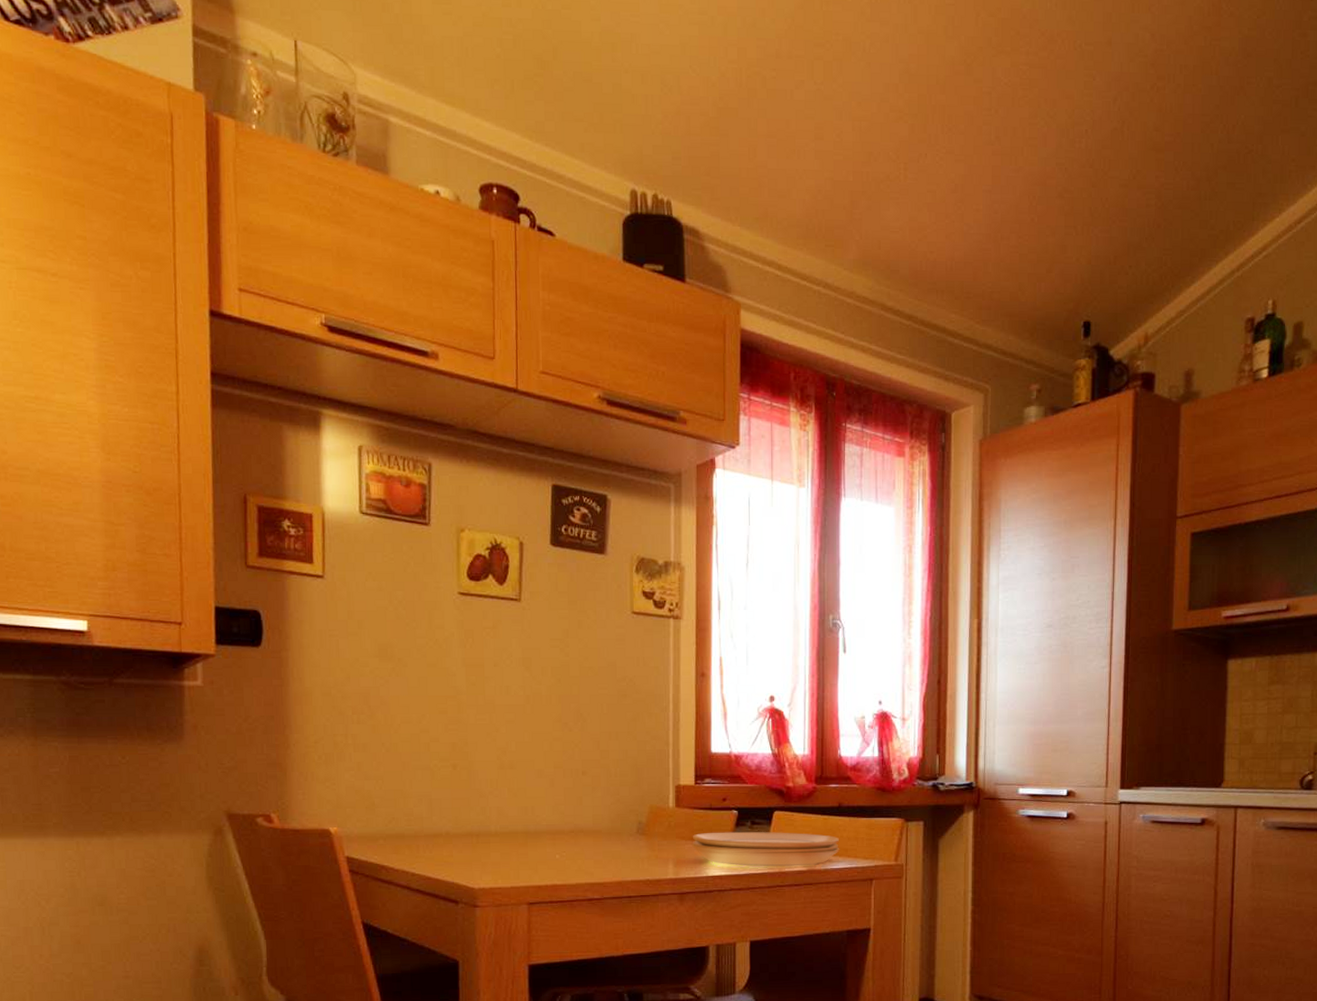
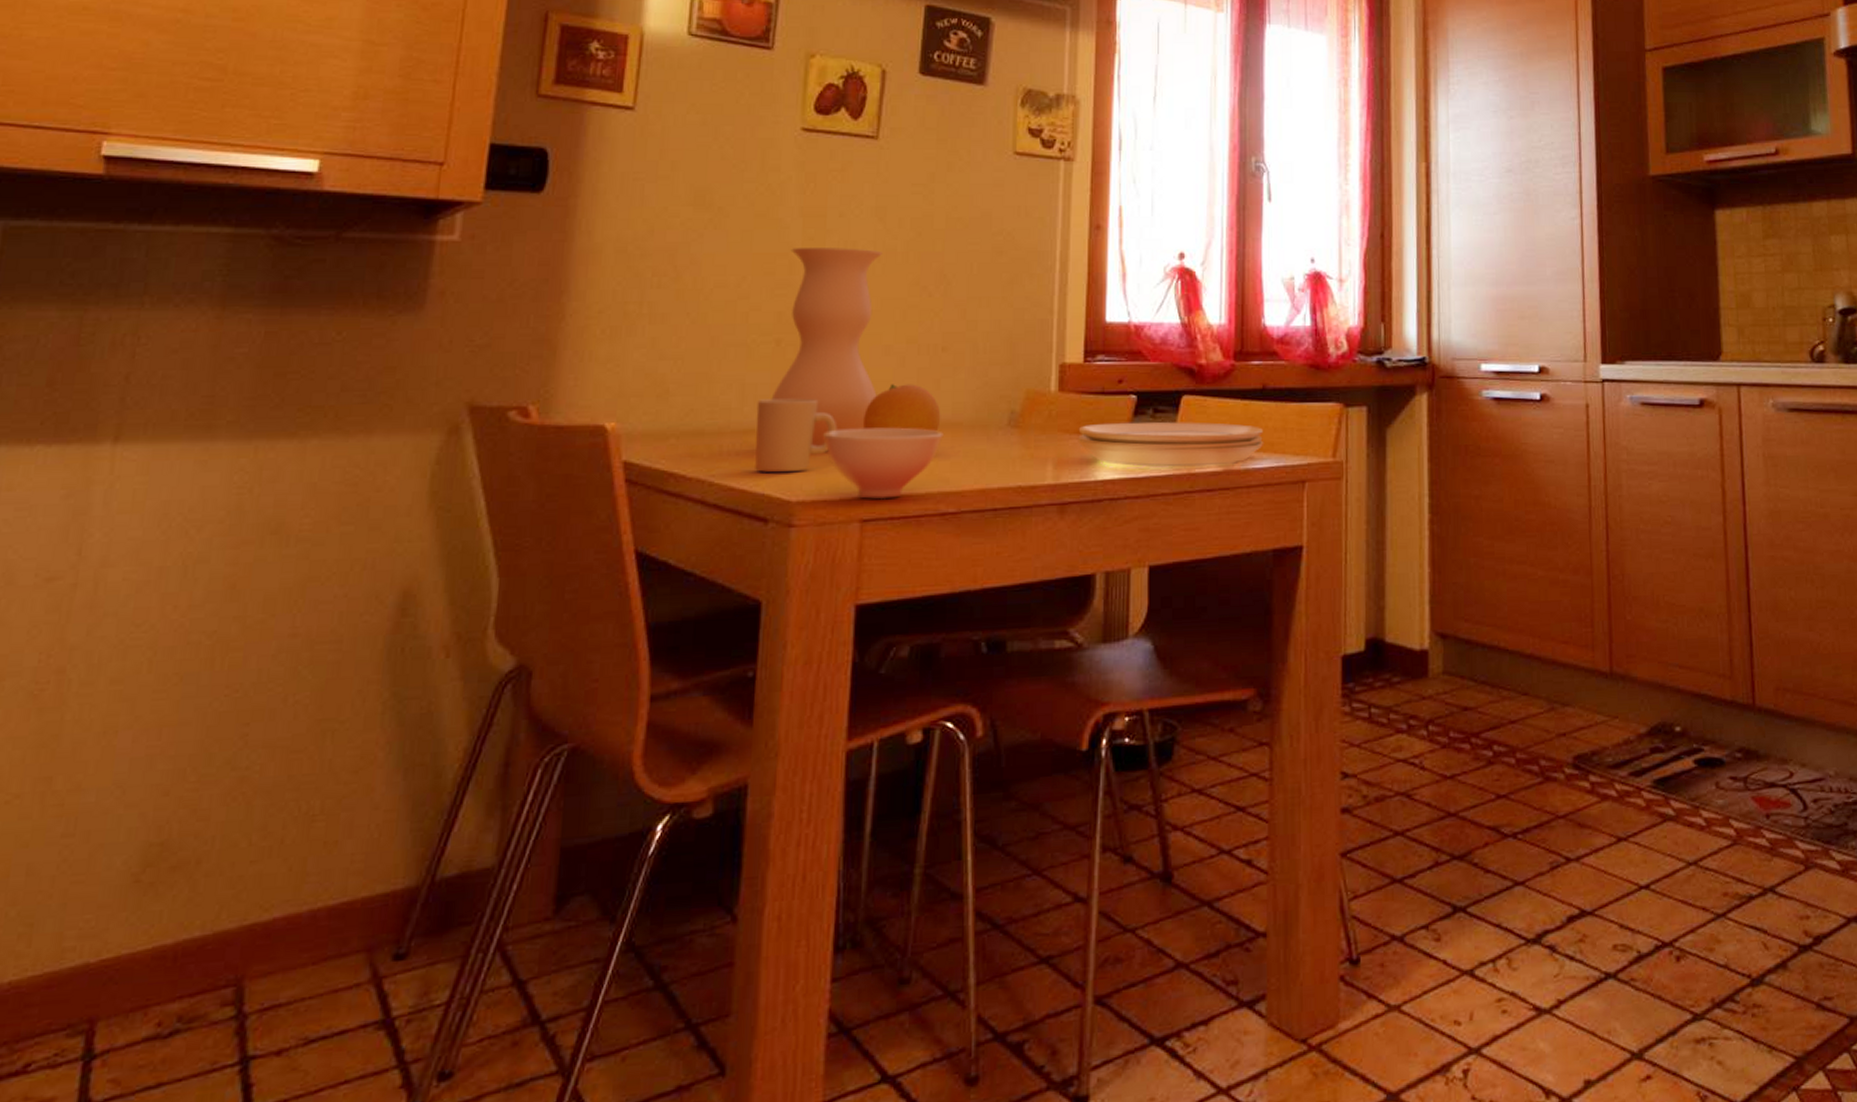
mug: none [442,810,505,867] -> present [755,398,838,473]
vase: none [452,691,534,848] -> present [771,248,882,448]
bowl: none [495,834,587,887] -> present [823,428,944,499]
fruit: none [524,800,585,837] -> present [862,384,941,432]

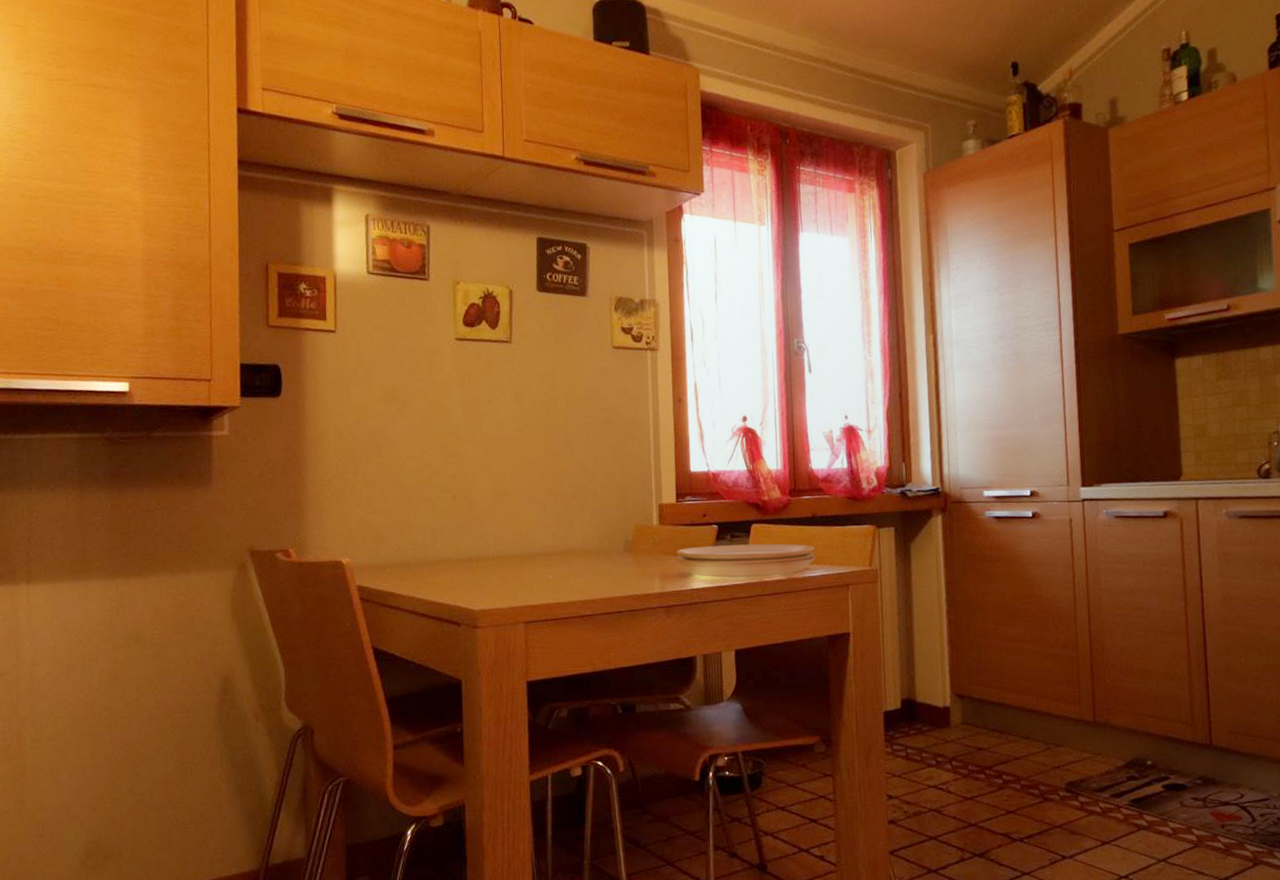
mug: present [755,398,838,473] -> none [444,537,502,591]
vase: present [771,248,882,448] -> none [453,426,528,572]
bowl: present [823,428,944,499] -> none [493,555,578,607]
fruit: present [862,384,941,432] -> none [519,523,575,558]

